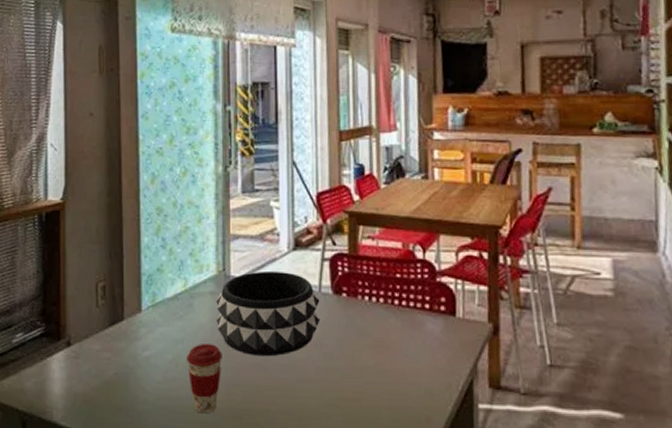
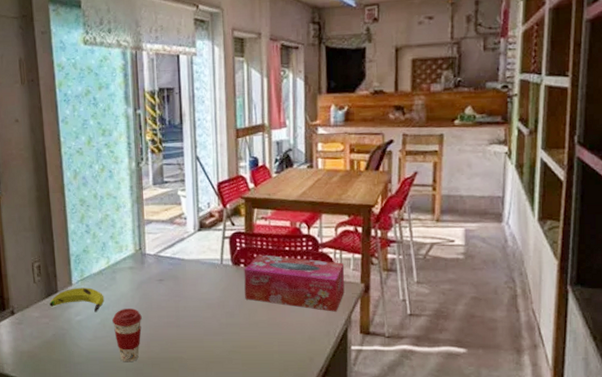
banana: none [112,315,179,347] -> present [49,287,105,313]
decorative bowl: present [216,270,321,357] -> none [135,248,223,317]
tissue box: none [346,282,469,358] -> present [244,255,345,312]

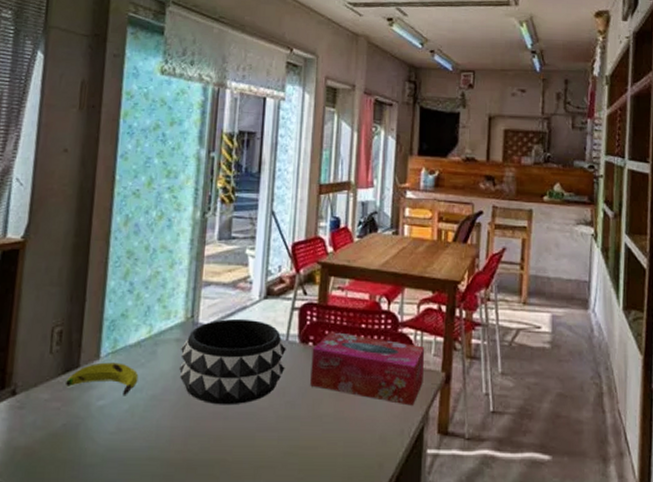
coffee cup: present [112,309,142,362] -> none [144,392,183,465]
decorative bowl: none [135,248,223,317] -> present [179,318,286,405]

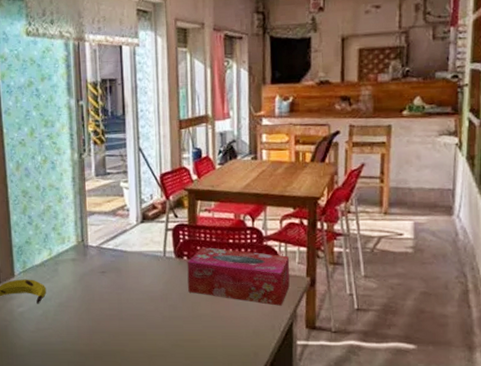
decorative bowl: present [179,318,286,405] -> none [77,240,165,309]

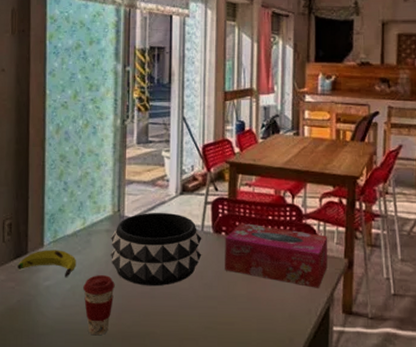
coffee cup: none [54,301,84,355] -> present [83,275,115,336]
decorative bowl: none [77,240,165,309] -> present [111,212,202,286]

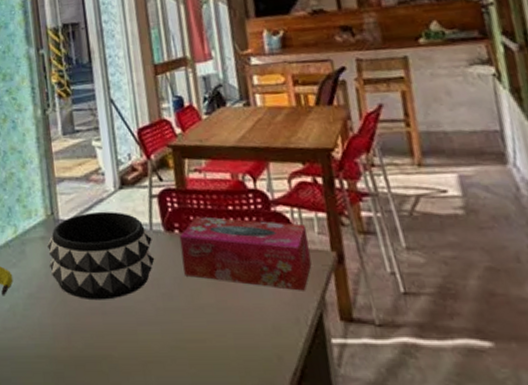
coffee cup: present [83,275,115,336] -> none [23,290,60,363]

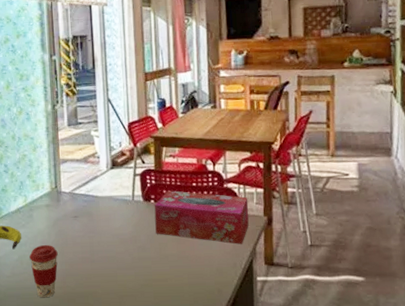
coffee cup: none [23,290,60,363] -> present [29,245,58,298]
decorative bowl: present [47,211,155,301] -> none [51,186,134,252]

